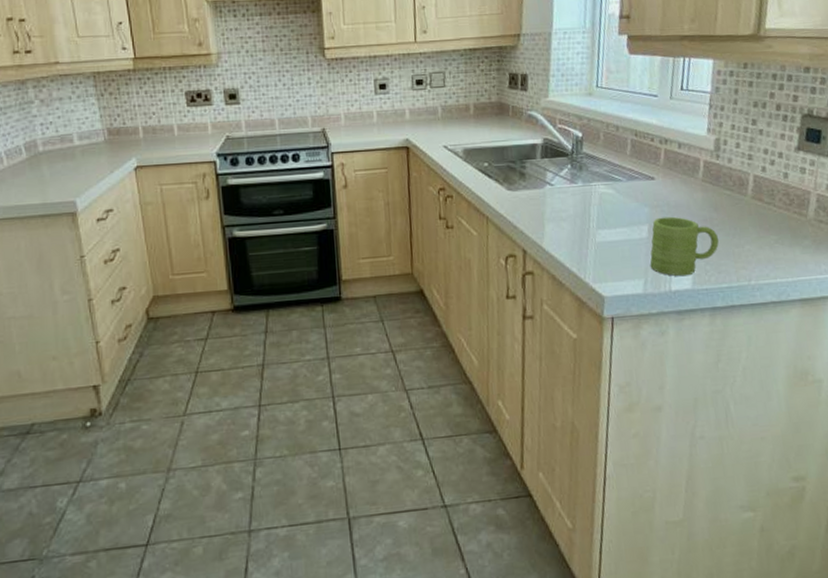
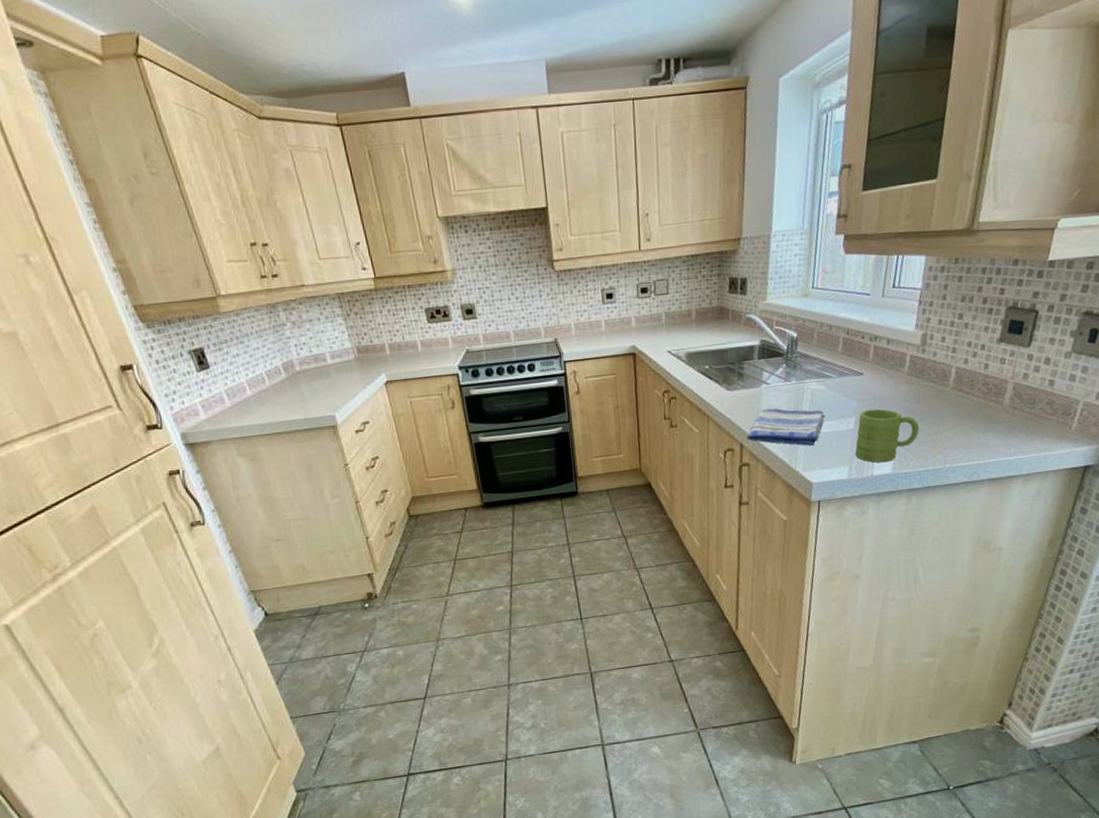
dish towel: none [530,211,616,255] -> present [747,408,826,446]

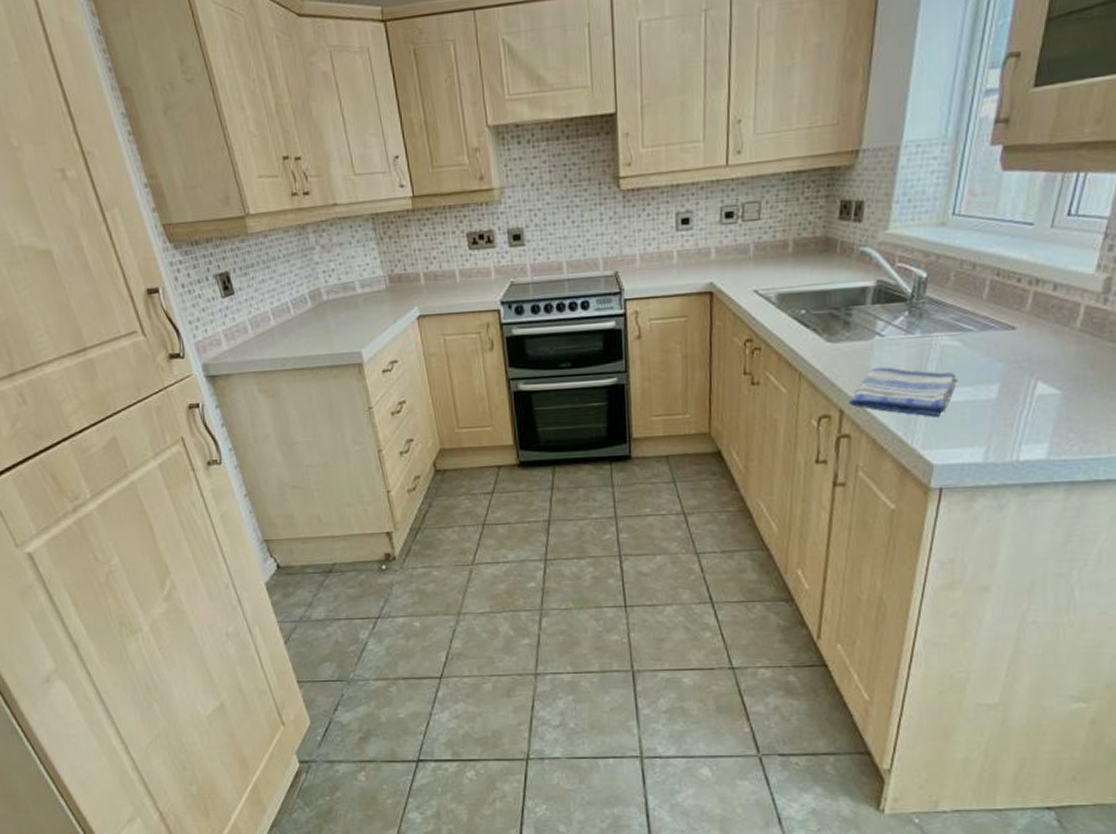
mug: present [855,408,920,463] -> none [995,374,1092,445]

